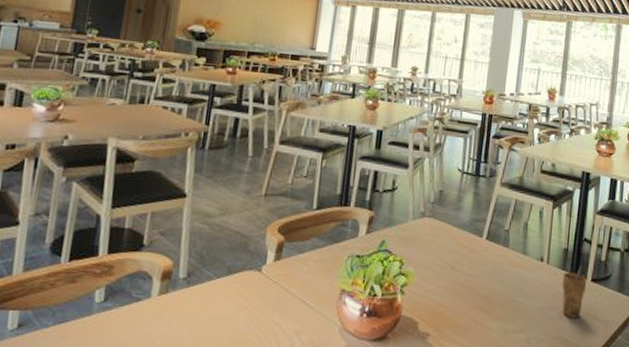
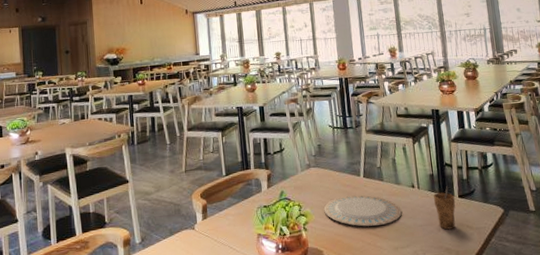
plate: none [430,259,523,301] -> present [323,195,402,227]

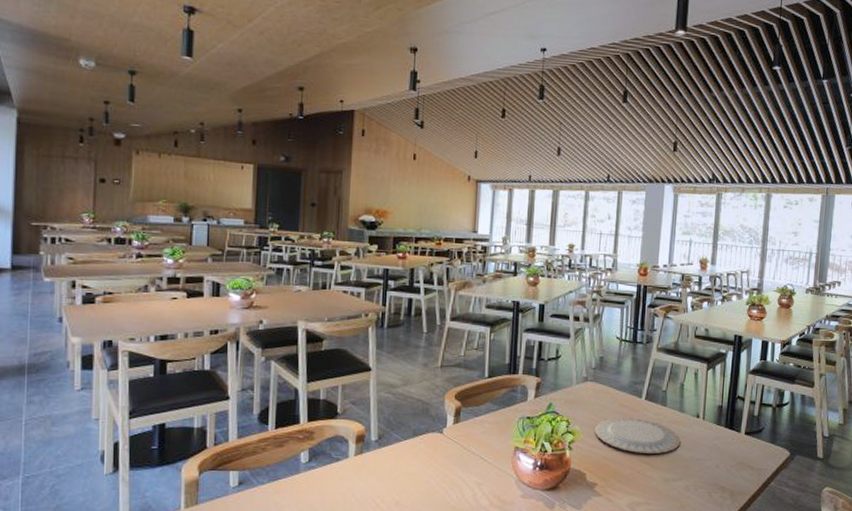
cup: present [433,186,456,230] -> none [717,421,741,467]

